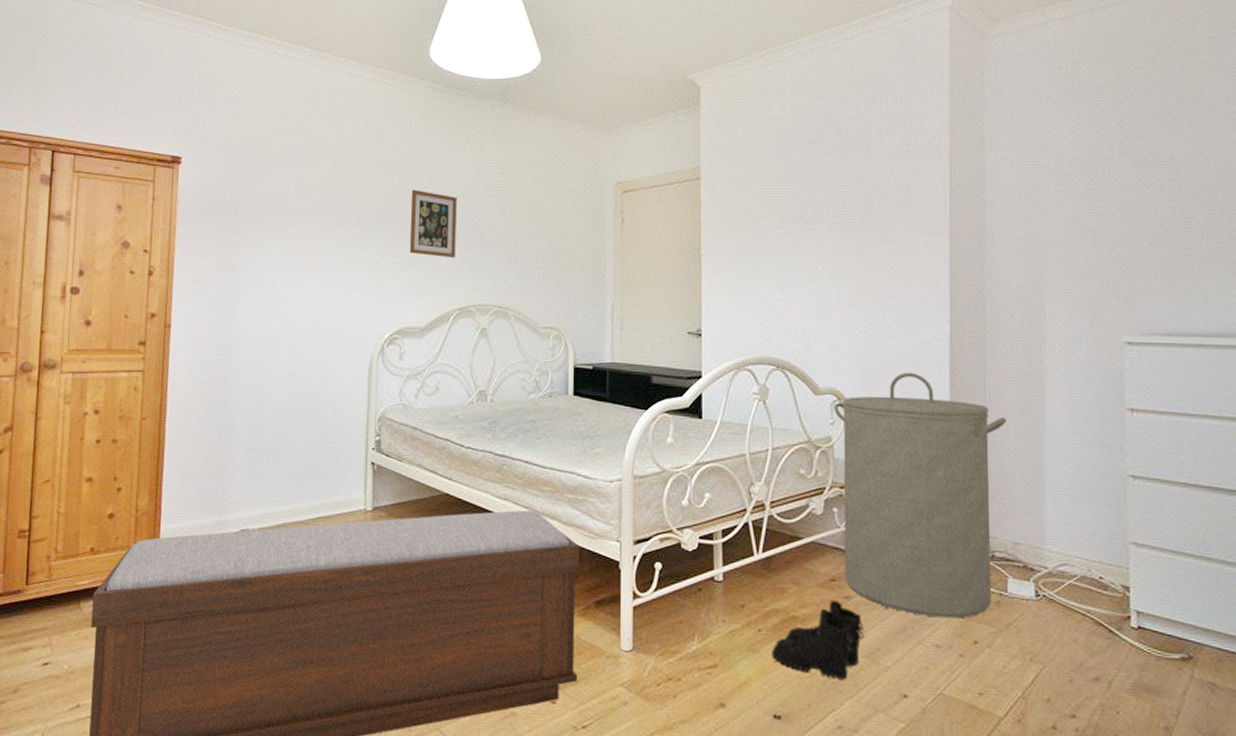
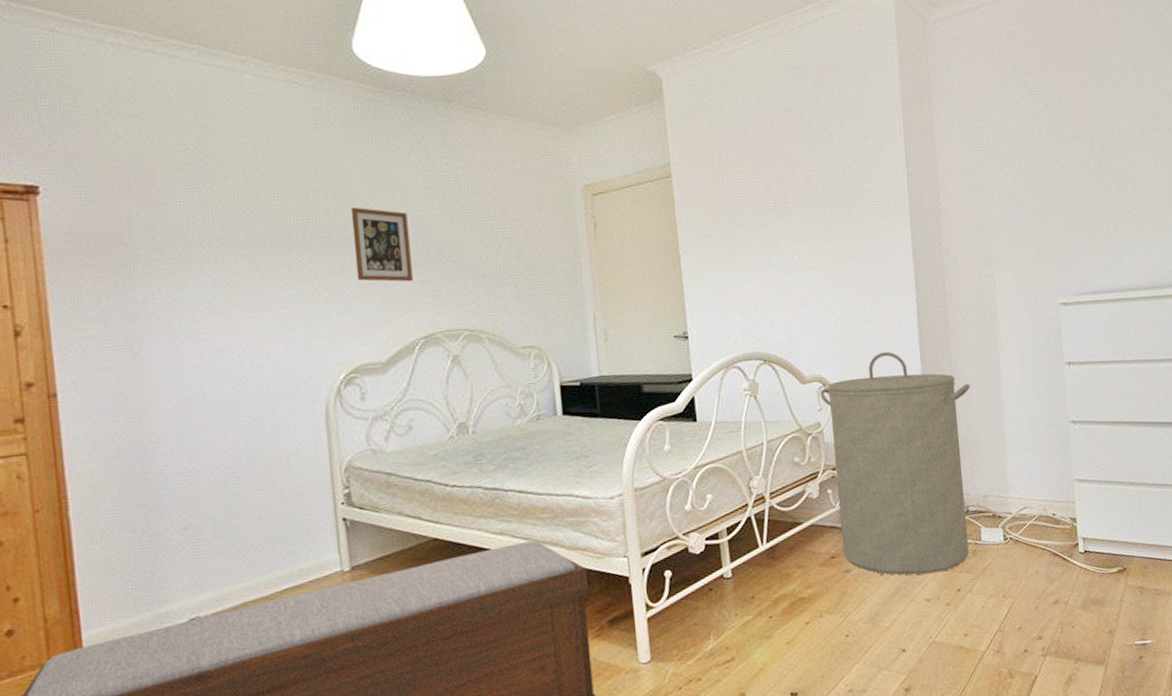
boots: present [772,601,864,680] -> none [783,576,865,649]

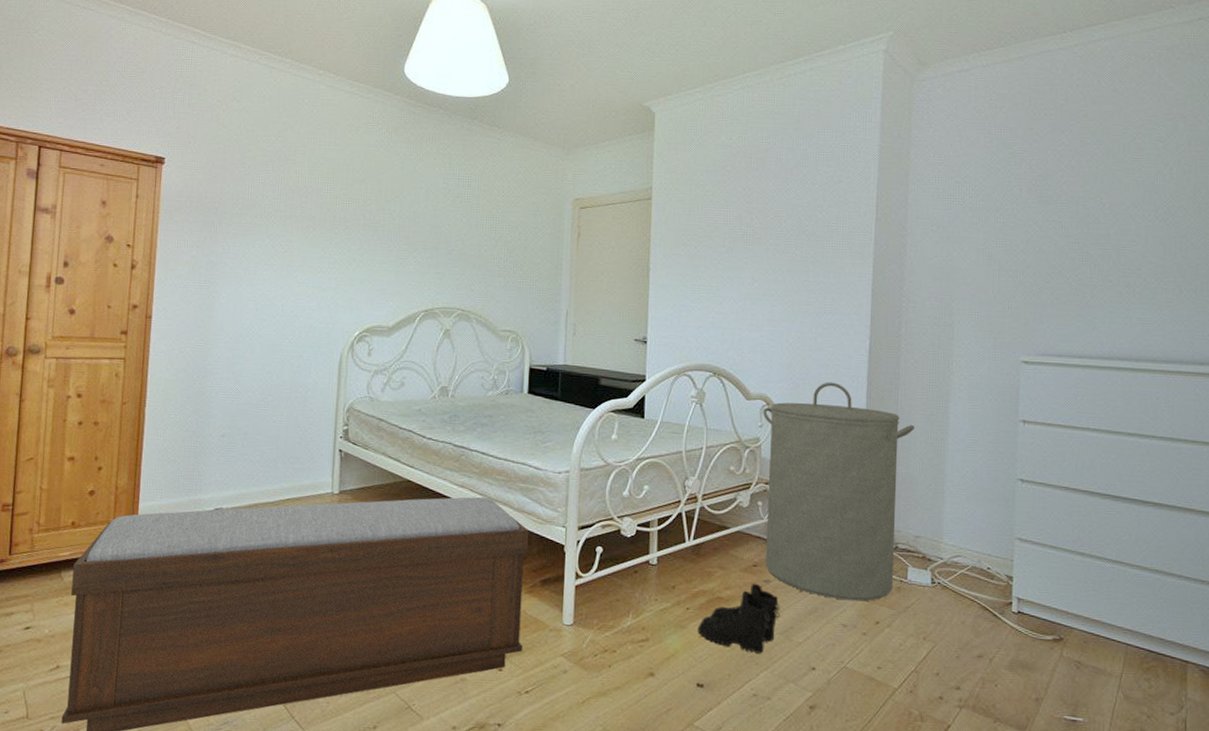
picture frame: present [350,207,413,282] -> none [380,197,426,264]
boots: none [783,576,865,649] -> present [697,584,780,654]

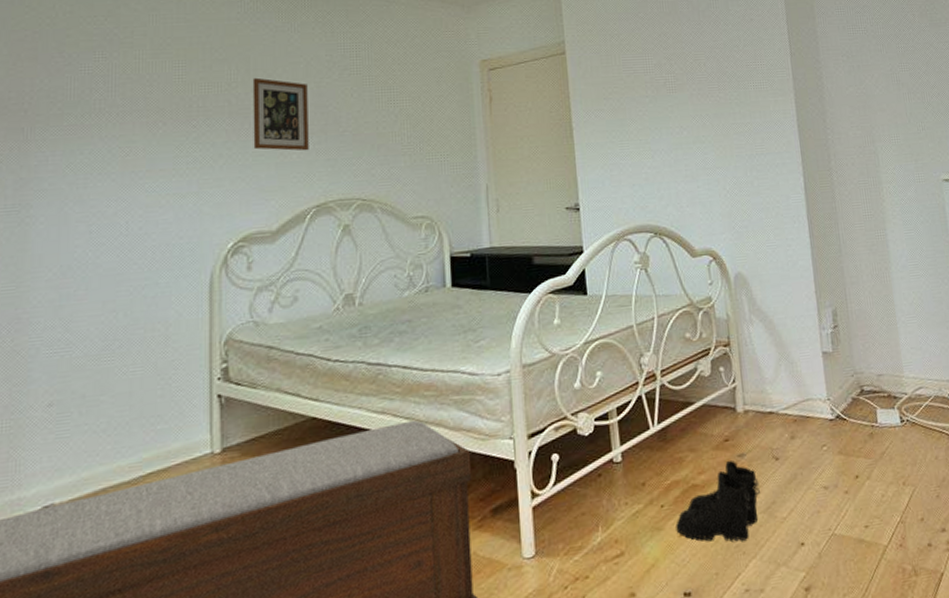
picture frame: none [380,197,426,264] -> present [252,77,309,151]
laundry hamper: present [763,382,915,601] -> none [710,225,866,460]

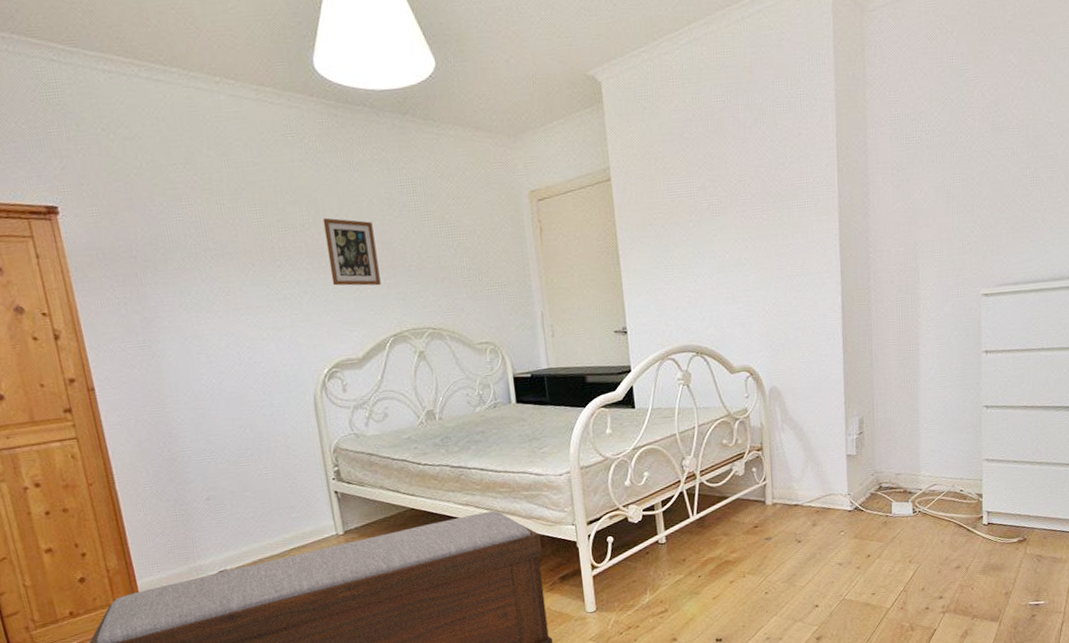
boots: present [675,460,760,542] -> none [710,543,783,604]

